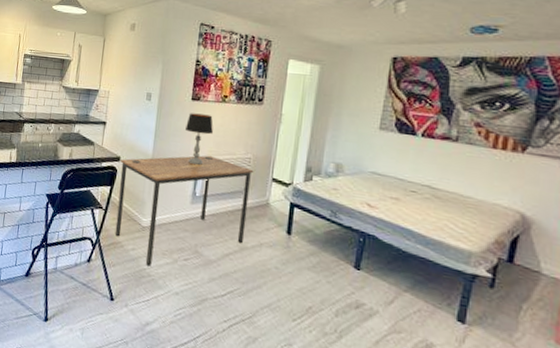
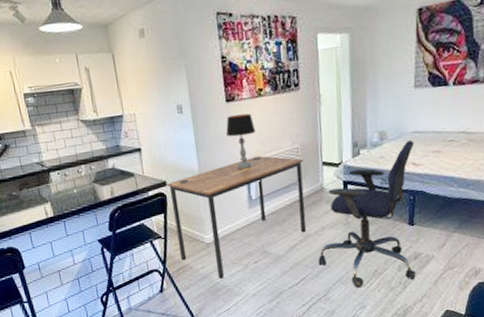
office chair: none [249,179,372,331] -> present [318,140,416,288]

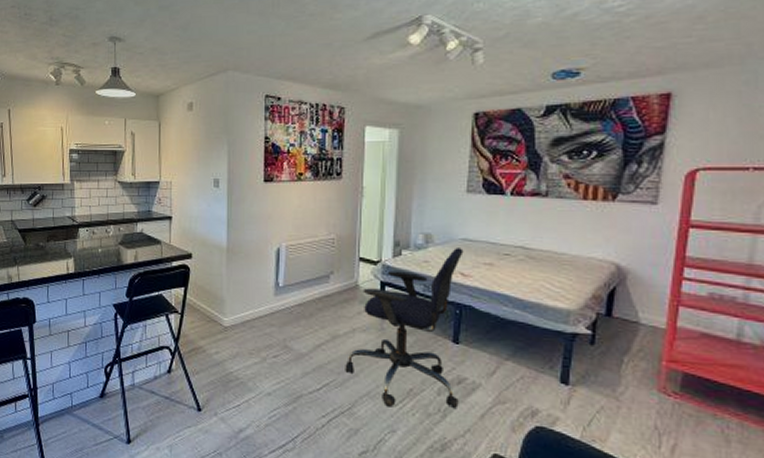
desk: present [166,155,306,279] -> none [191,240,339,369]
table lamp: present [226,113,255,170] -> none [261,196,290,253]

